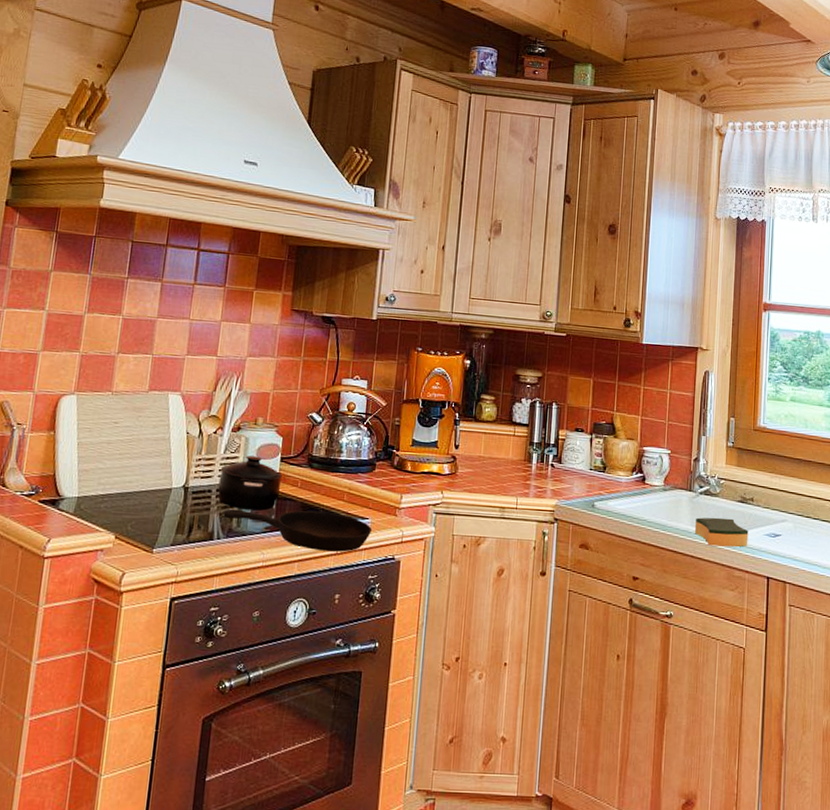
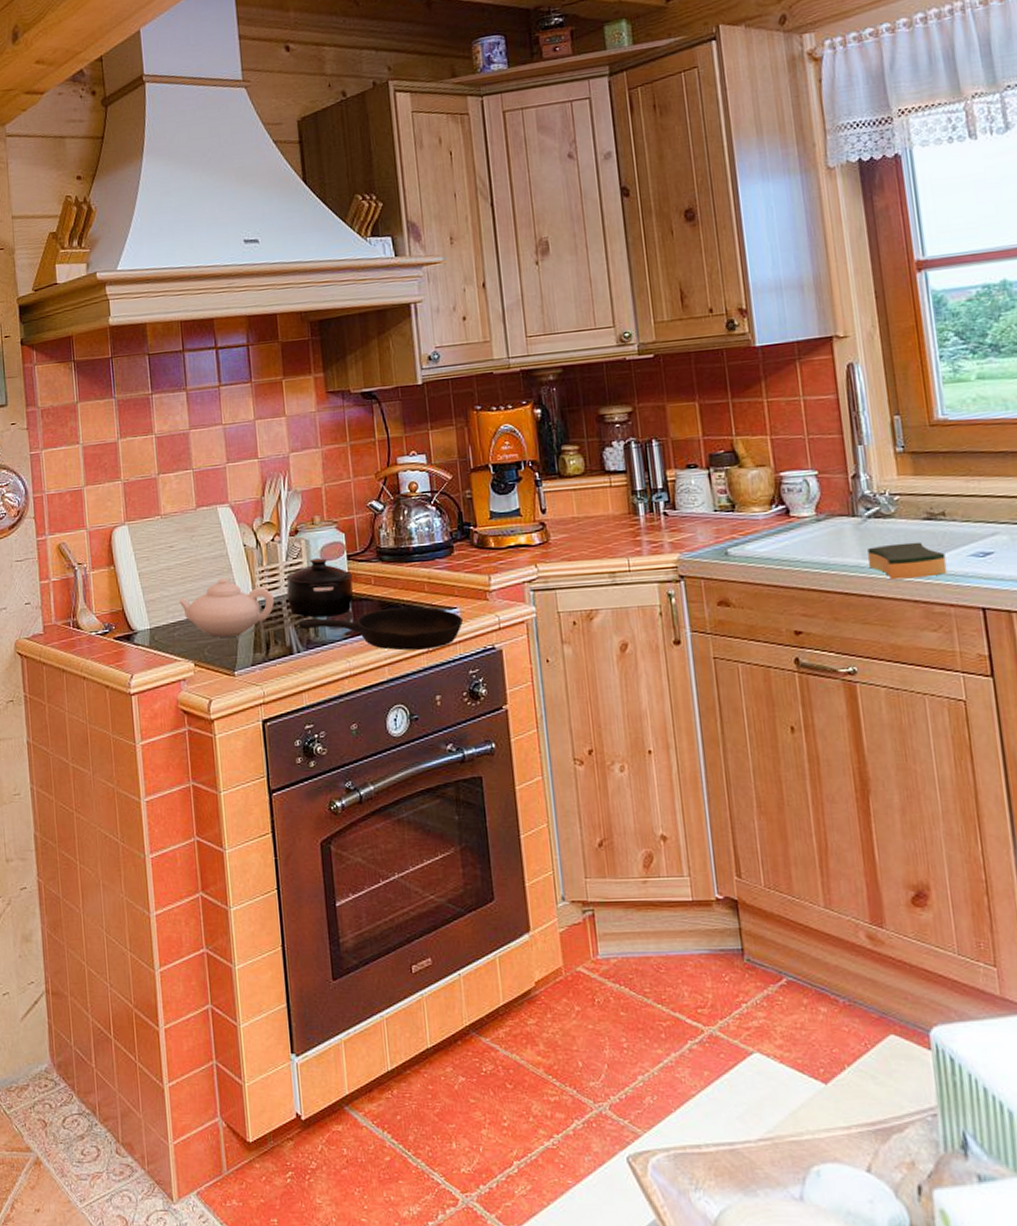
teapot: none [113,459,205,516] -> present [180,578,274,638]

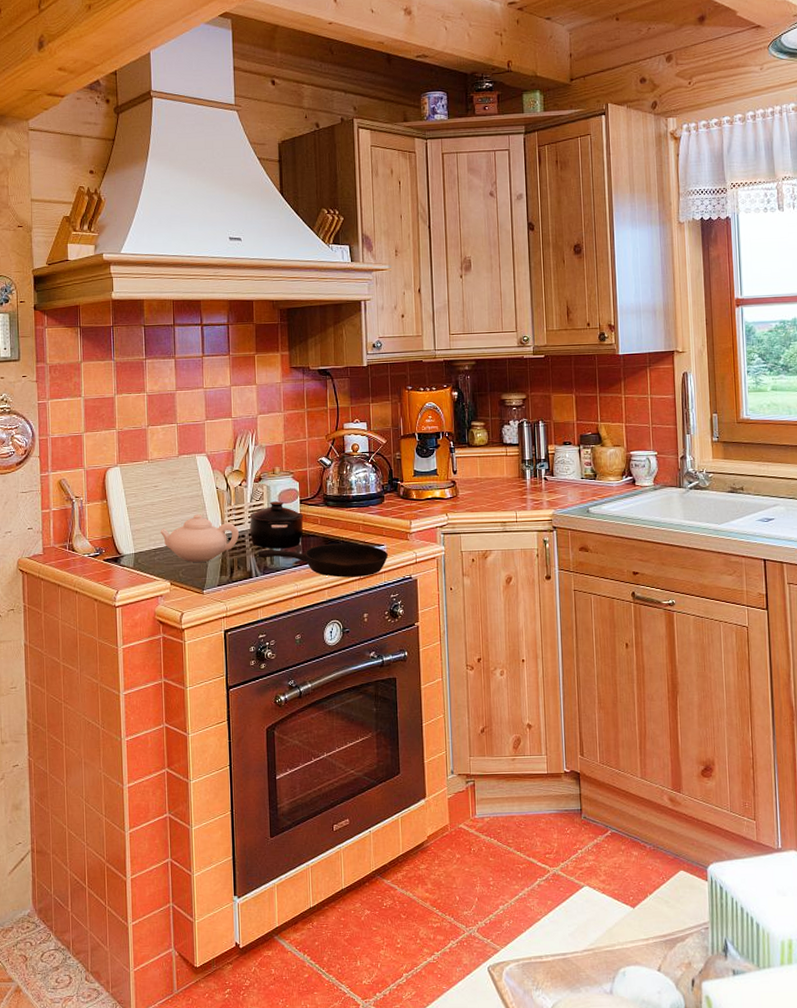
sponge: present [868,541,948,580] -> none [688,508,742,536]

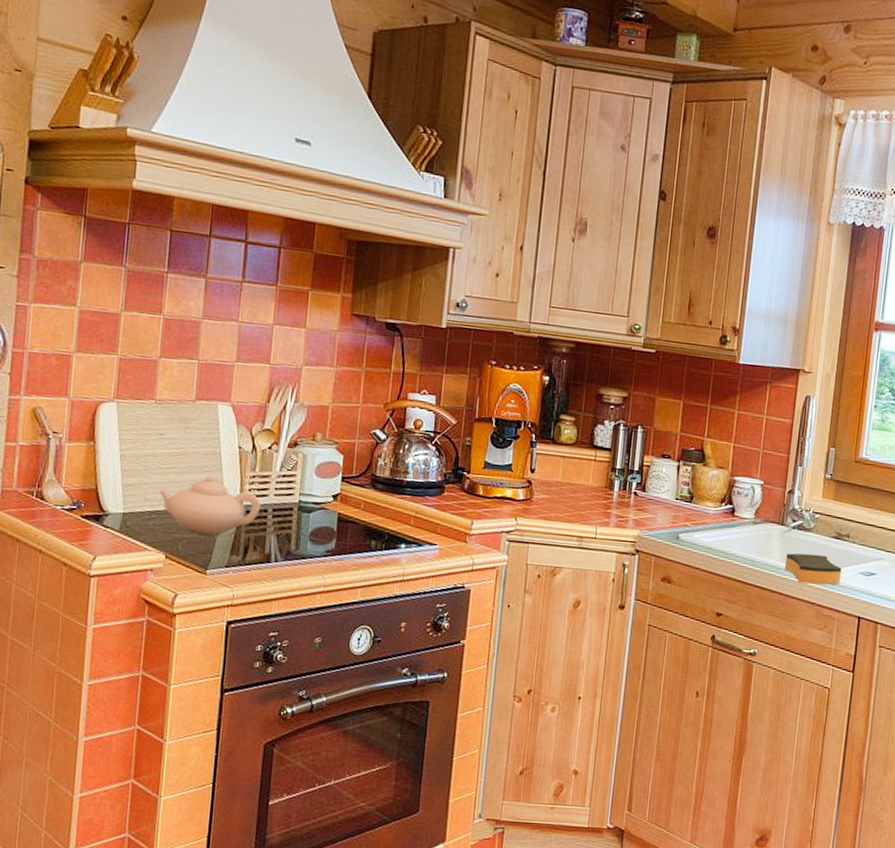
saucepan: present [249,501,303,549] -> none [274,474,344,533]
frying pan: present [258,542,388,578] -> none [281,530,440,579]
sponge: none [688,508,742,536] -> present [785,553,842,586]

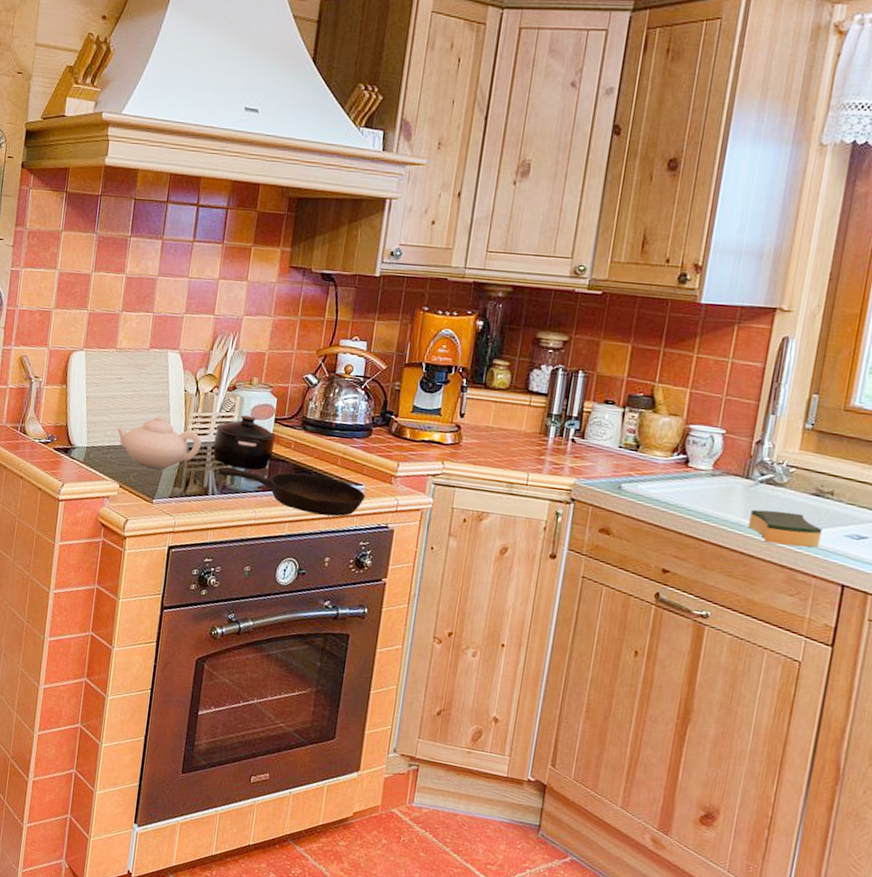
saucepan: none [274,474,344,533] -> present [213,415,276,470]
frying pan: none [281,530,440,579] -> present [218,466,365,517]

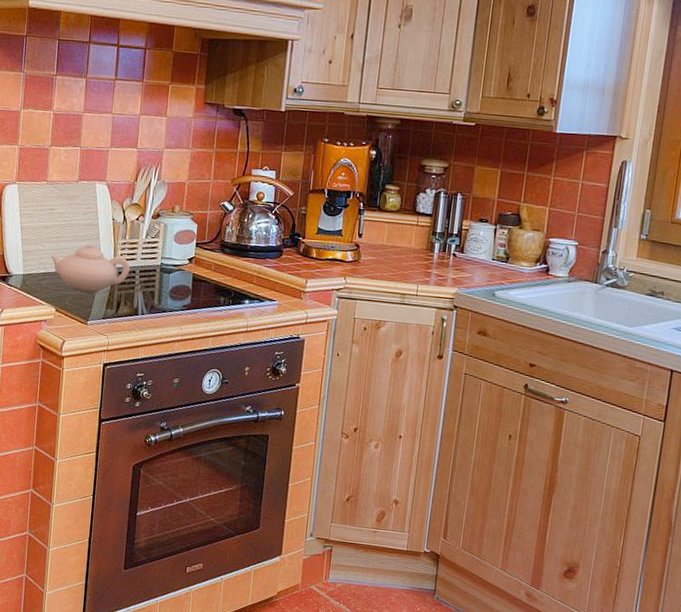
saucepan: present [213,415,276,470] -> none [141,241,198,290]
frying pan: present [218,466,365,517] -> none [146,288,278,330]
sponge: present [748,509,823,548] -> none [598,309,656,340]

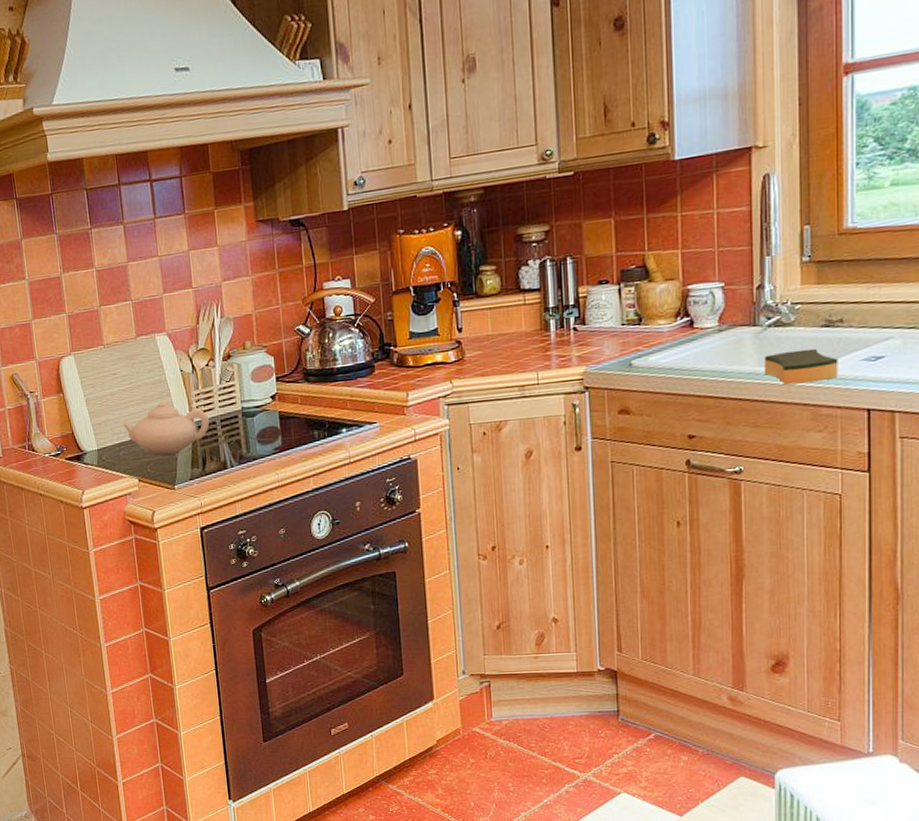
sponge: none [598,309,656,340] -> present [765,348,839,385]

